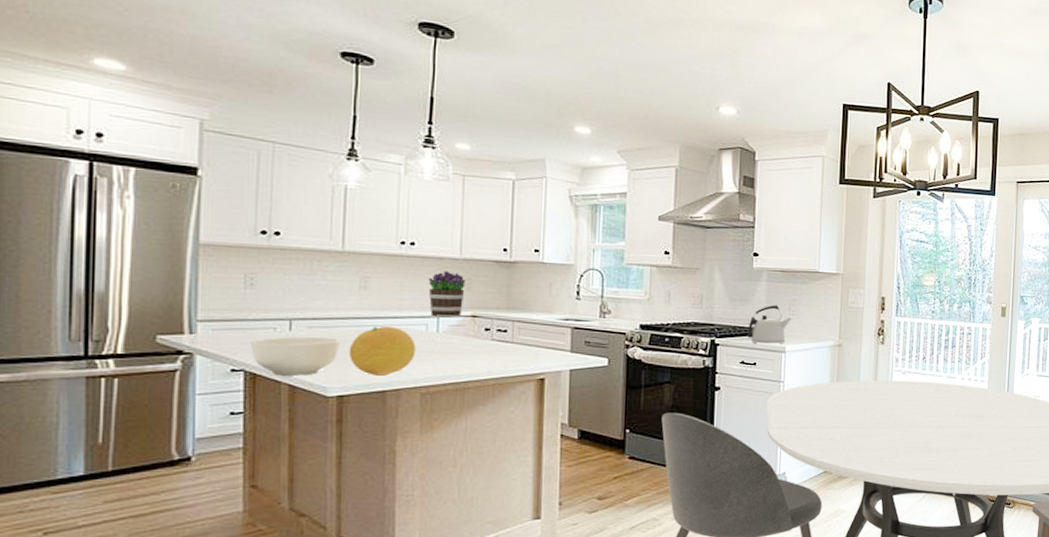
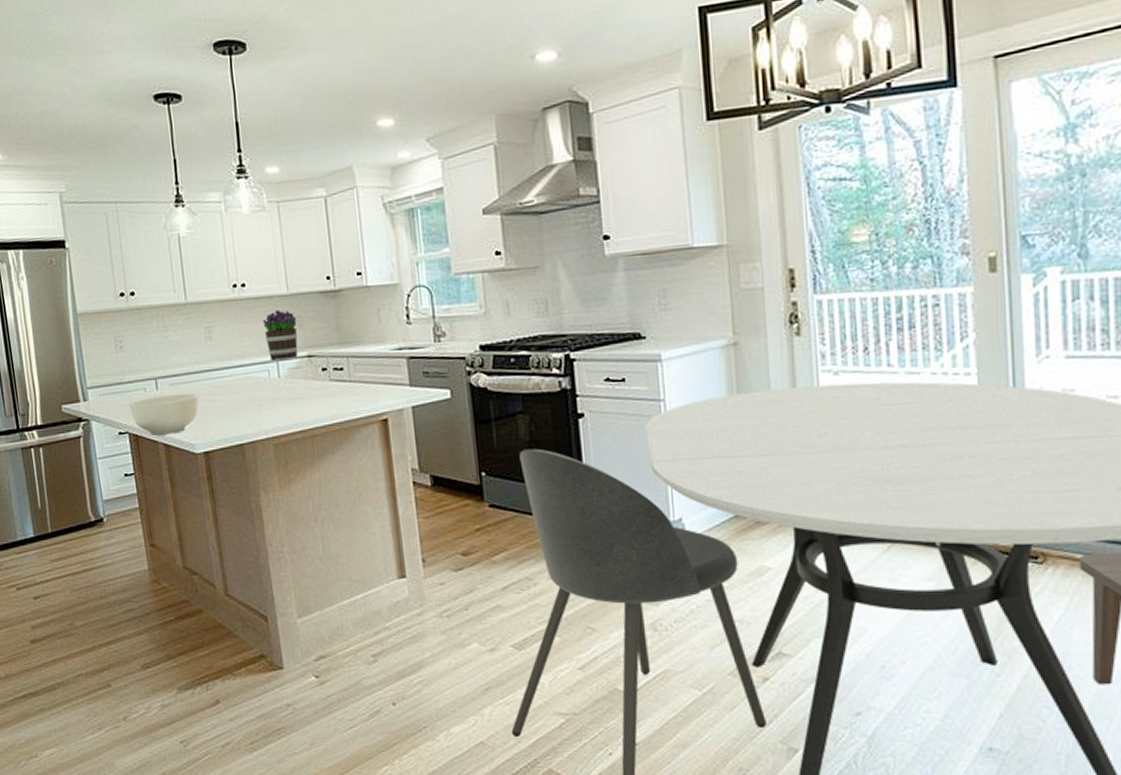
fruit: present [348,326,416,376] -> none [206,376,263,429]
kettle: present [747,305,792,345] -> none [608,299,665,355]

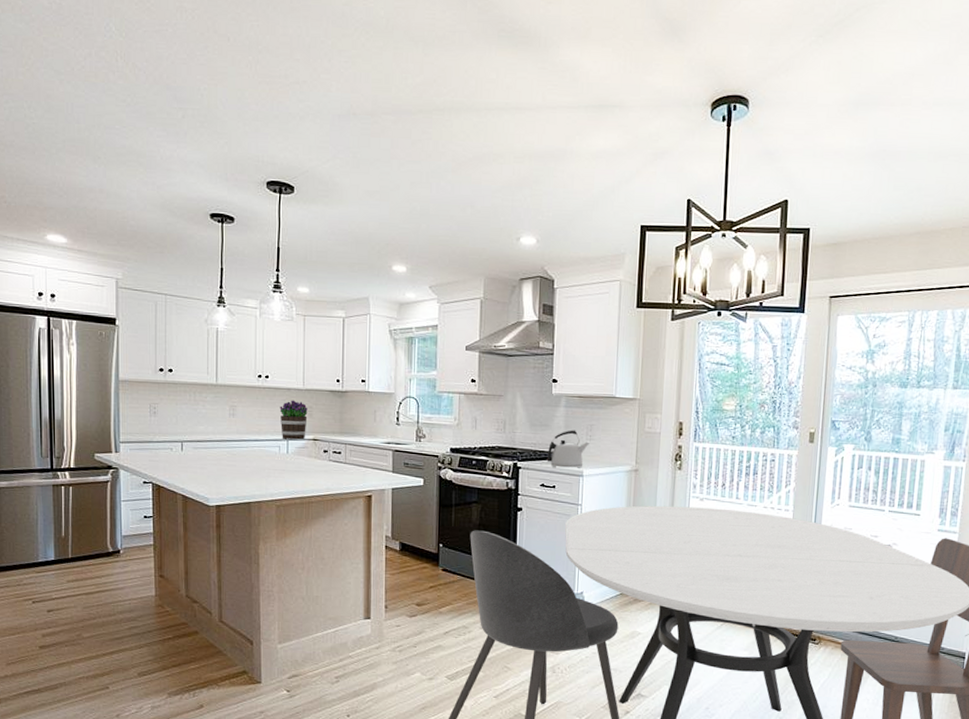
bowl: present [129,393,199,435] -> none [156,456,217,488]
kettle: none [608,299,665,355] -> present [547,430,589,468]

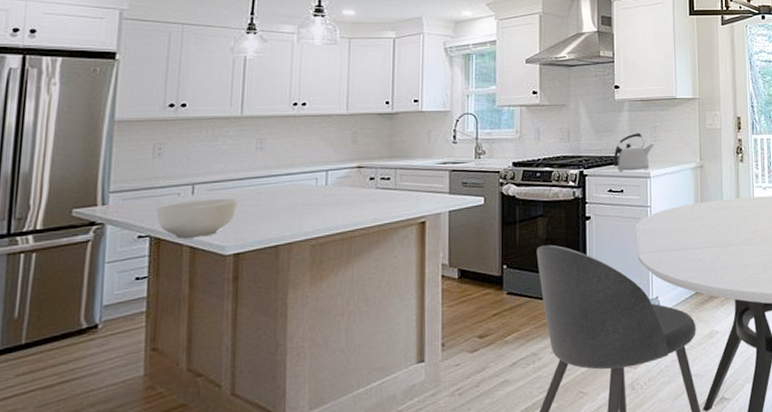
bowl: none [156,456,217,488] -> present [157,198,238,238]
bouquet: present [279,400,308,440] -> none [318,127,352,170]

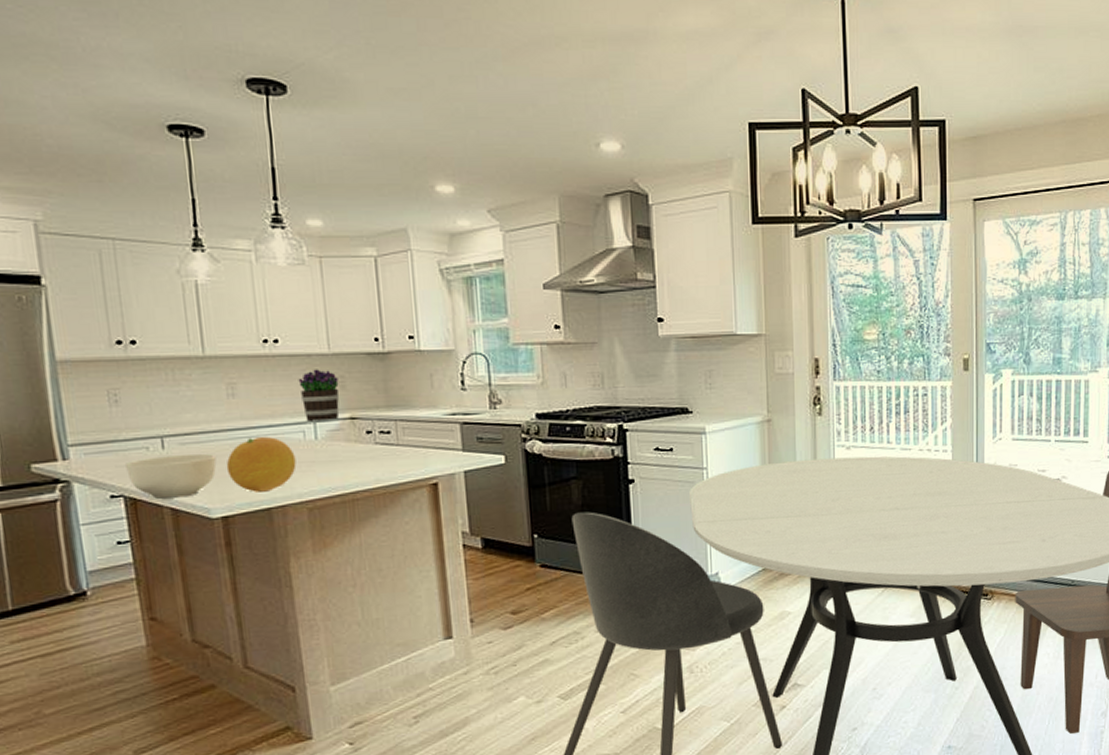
fruit: none [245,183,307,232] -> present [226,437,297,492]
bouquet: none [318,127,352,170] -> present [298,369,340,421]
kettle: present [613,133,654,172] -> none [659,378,710,427]

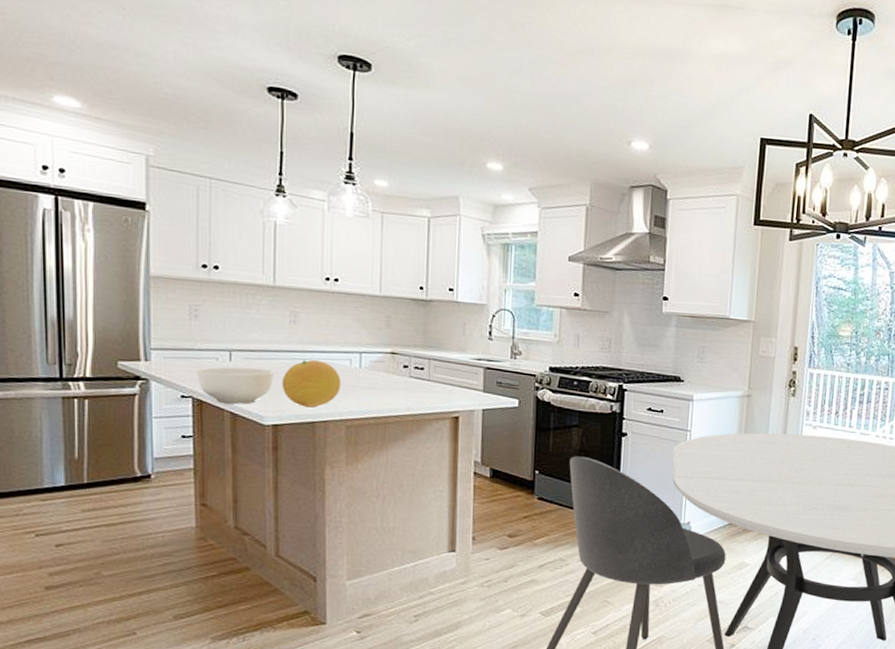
bouquet: present [298,369,340,421] -> none [351,307,385,353]

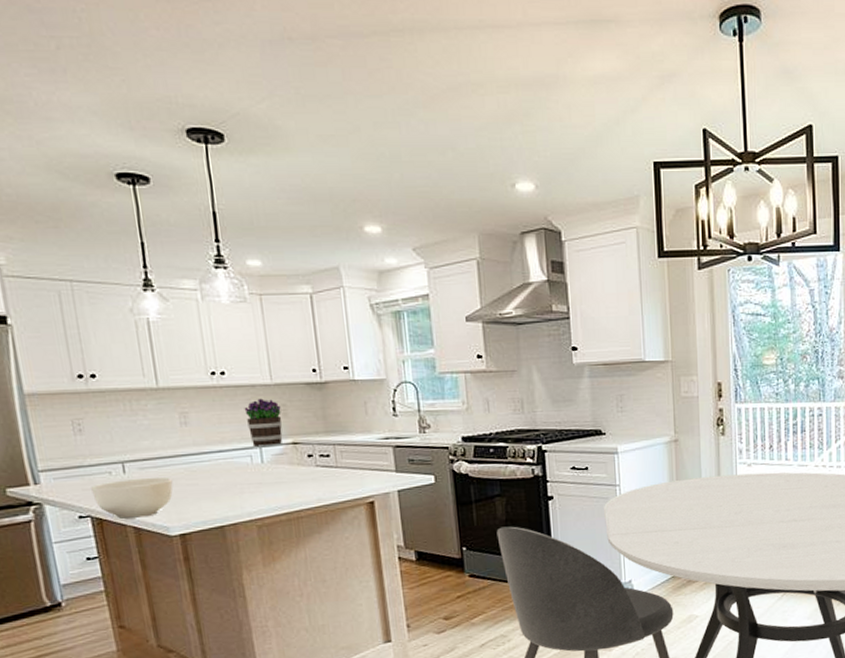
fruit: present [281,360,341,408] -> none [181,461,246,512]
bouquet: none [351,307,385,353] -> present [244,398,283,446]

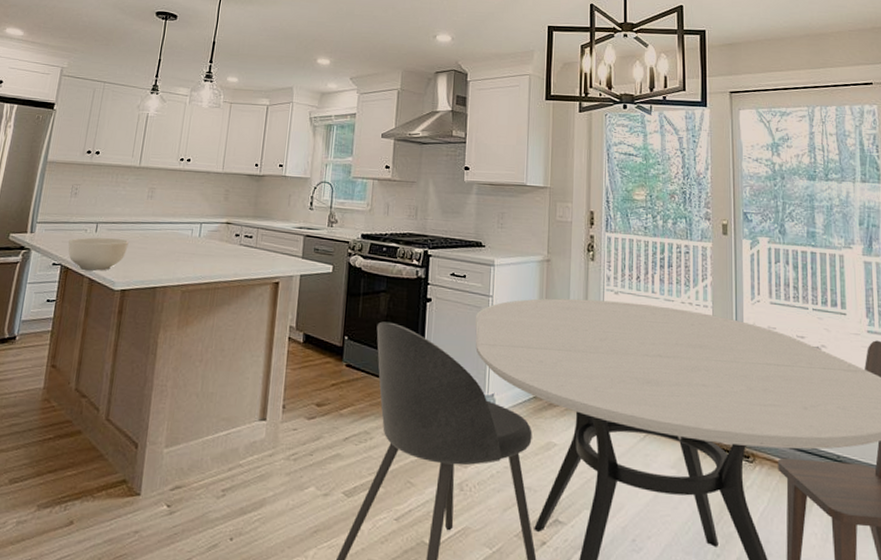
bouquet: present [244,398,283,446] -> none [196,183,225,223]

